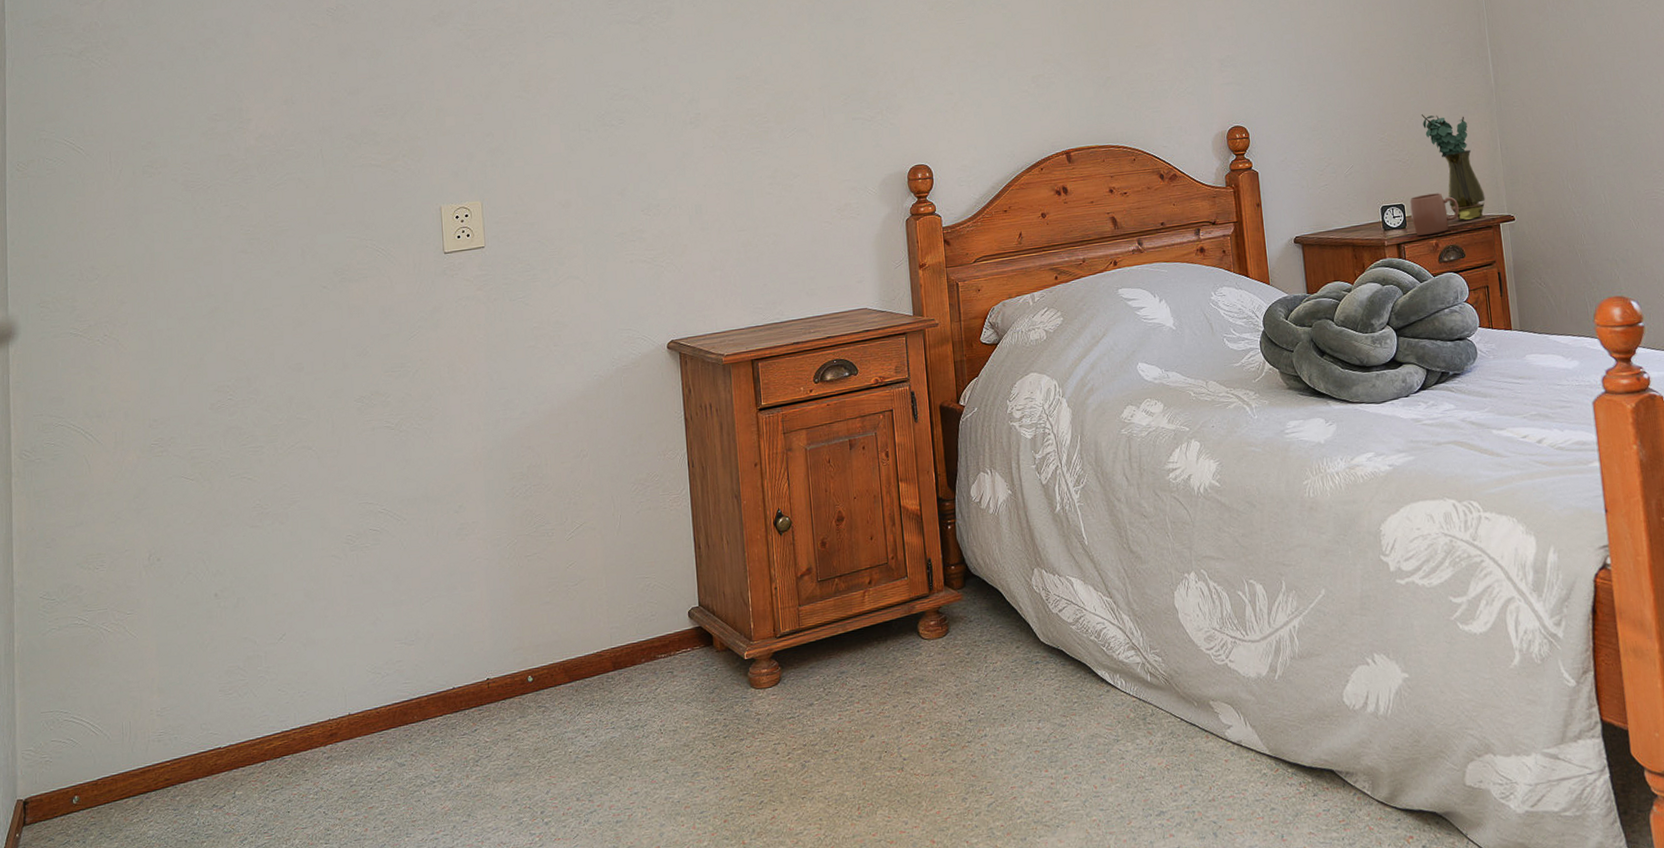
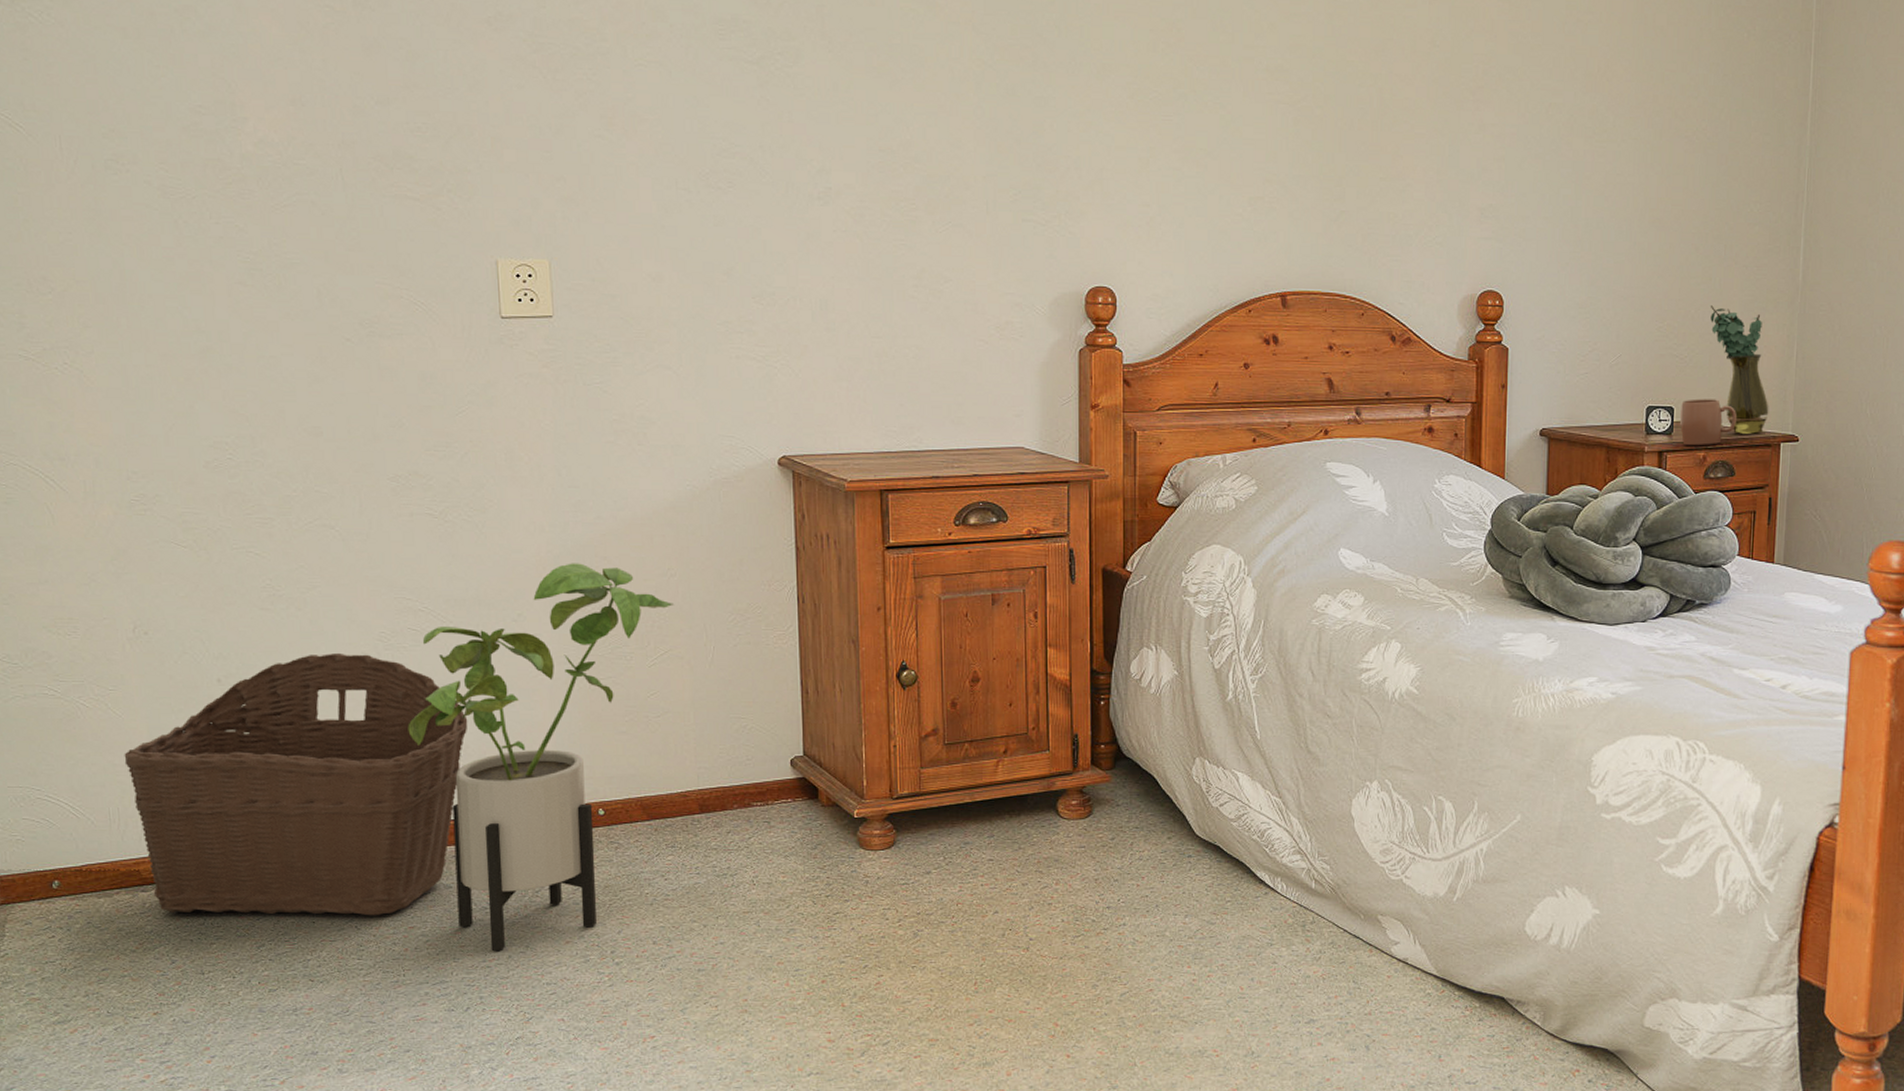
wicker basket: none [136,556,419,816] -> present [124,652,468,916]
house plant: none [369,454,587,824] -> present [407,563,675,952]

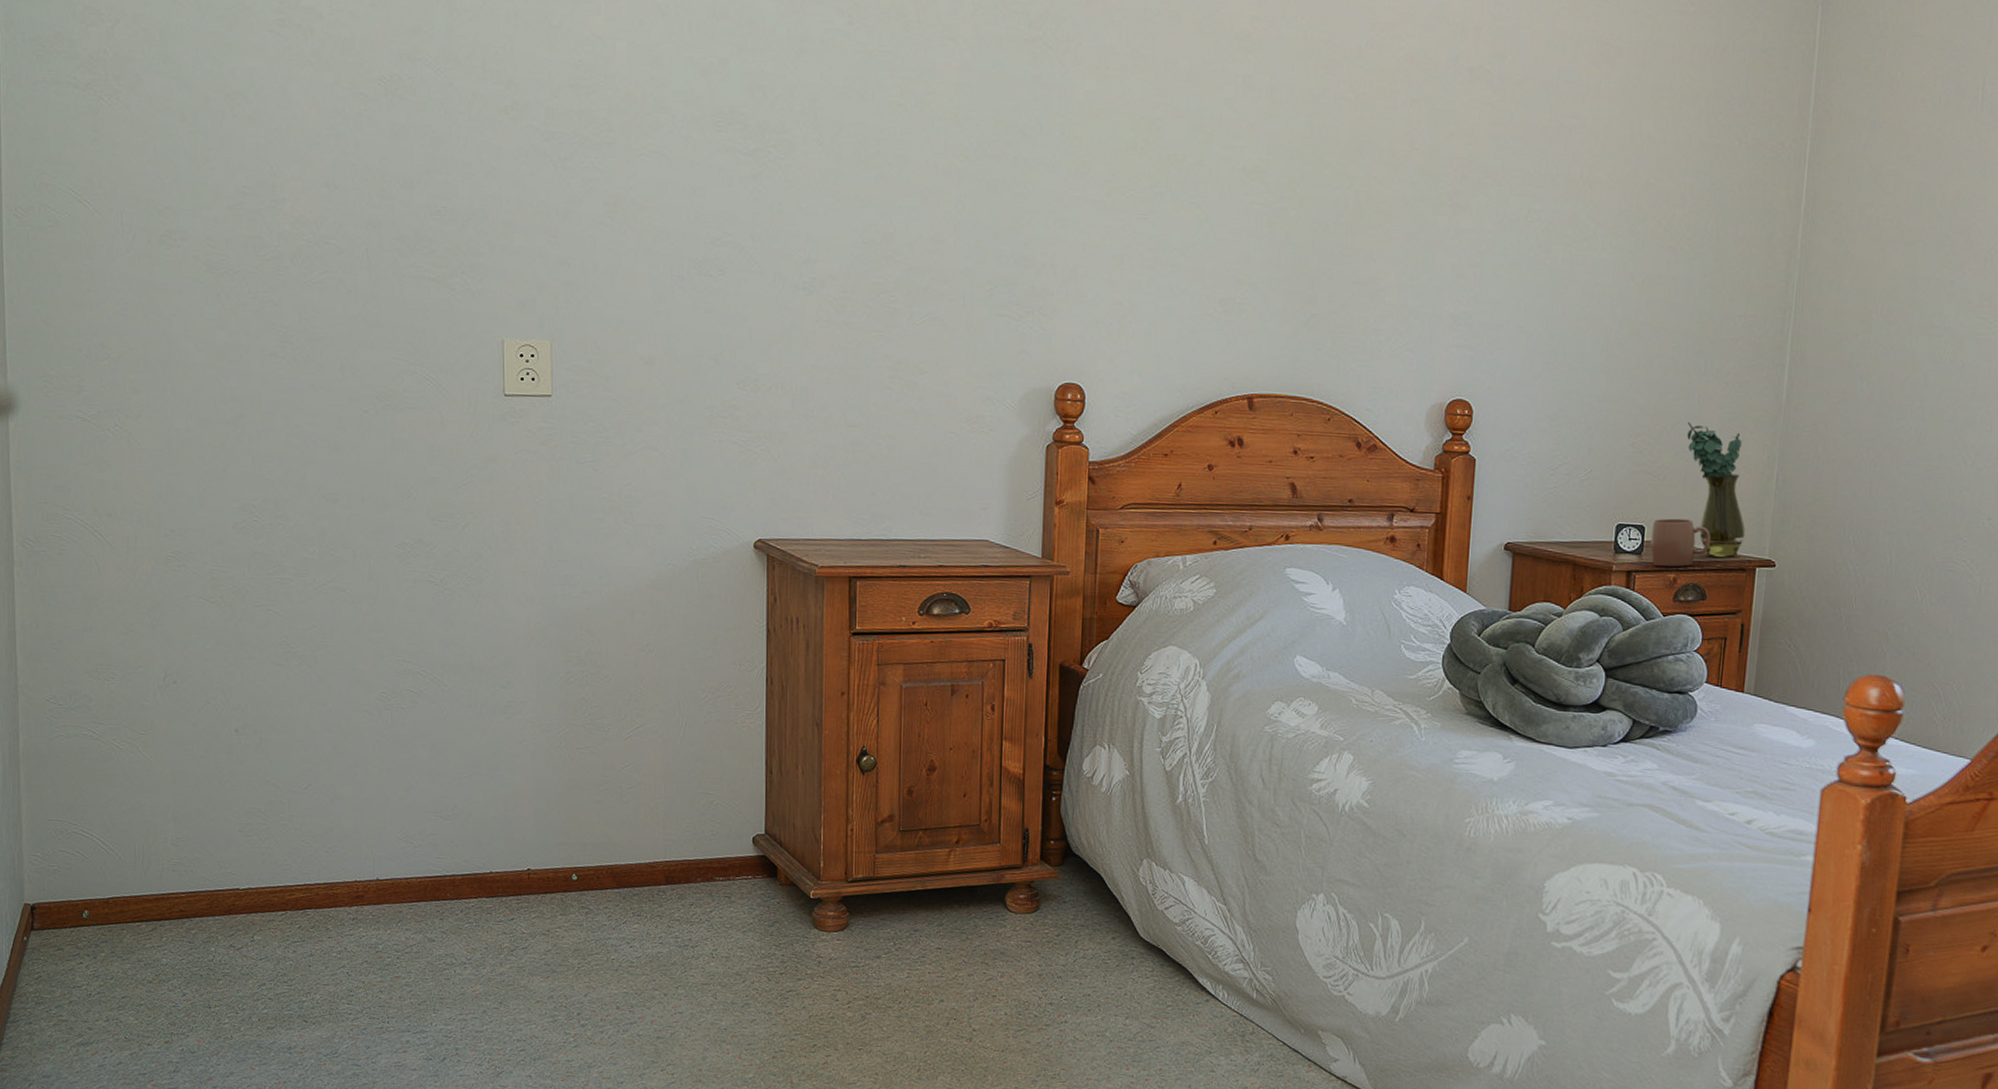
wicker basket: present [124,652,468,916] -> none [150,709,457,964]
house plant: present [407,563,675,952] -> none [402,634,651,1006]

